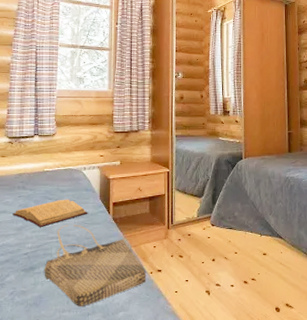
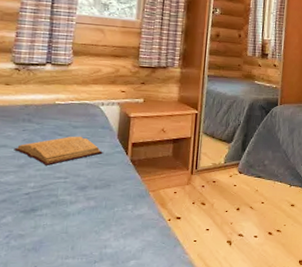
tote bag: present [44,224,147,307] -> none [46,164,164,254]

